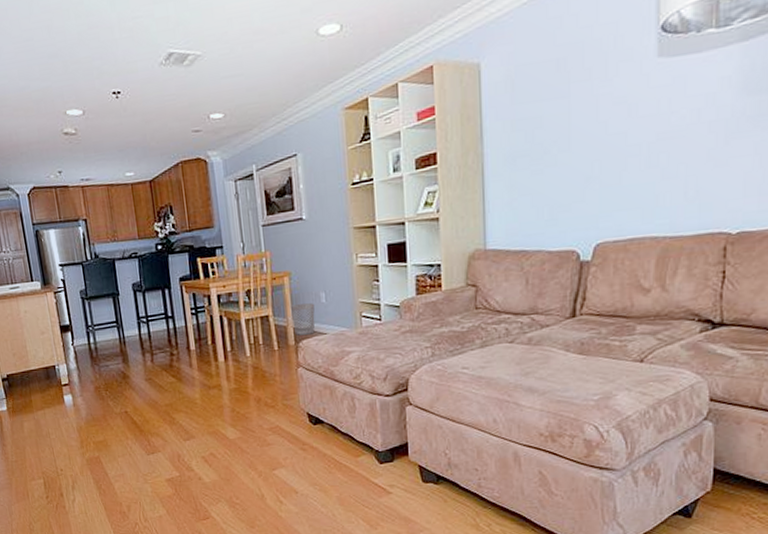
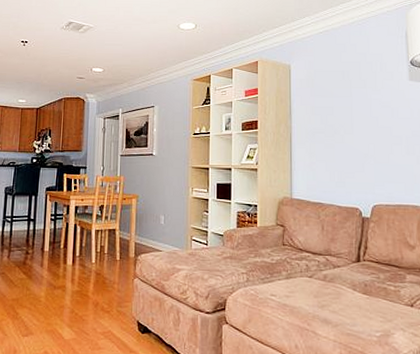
wastebasket: present [291,303,315,336] -> none [135,223,154,250]

